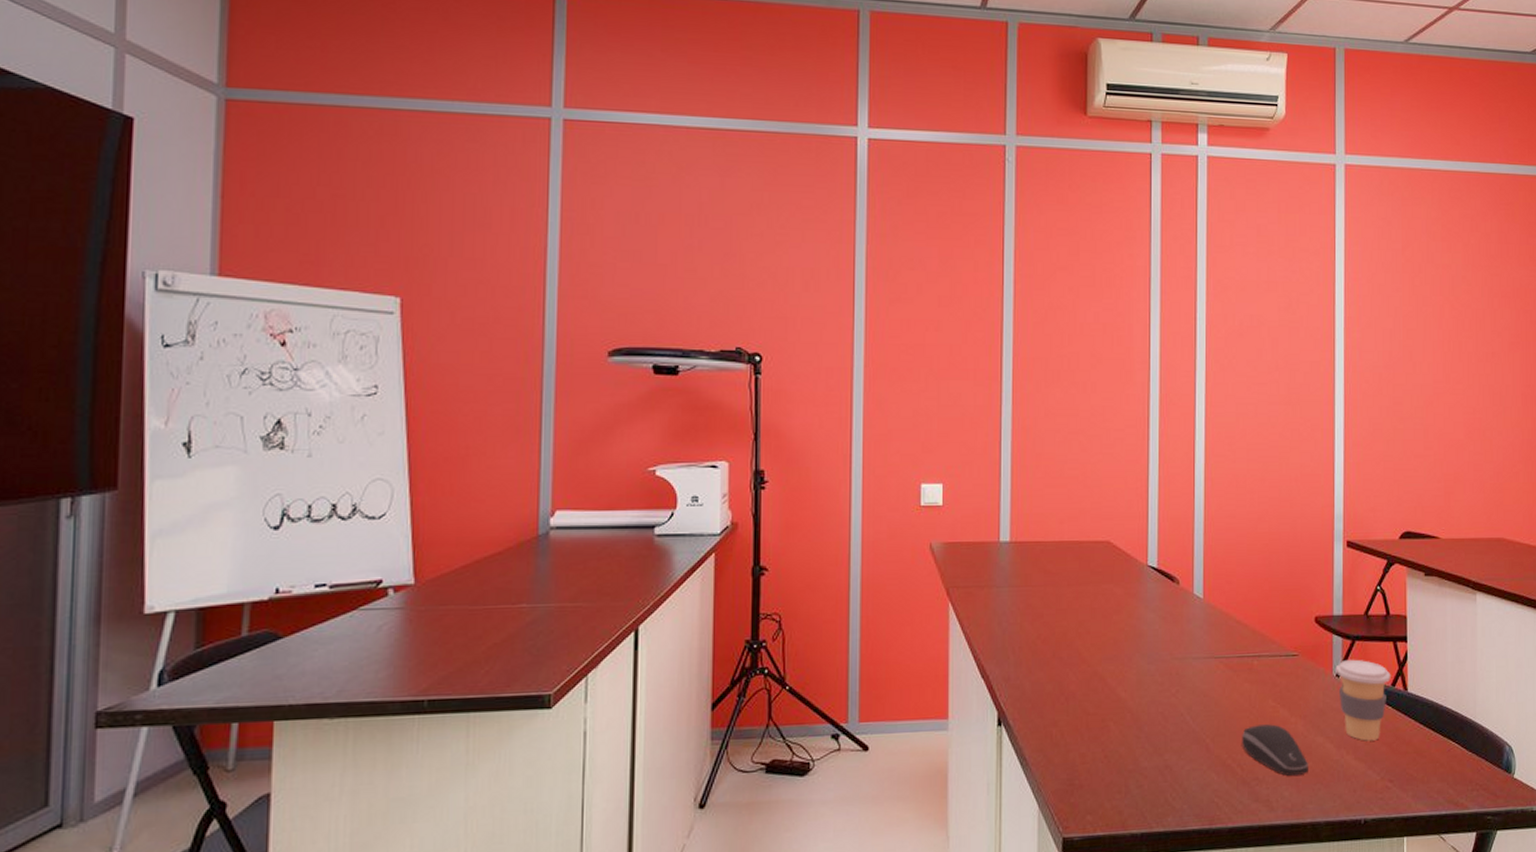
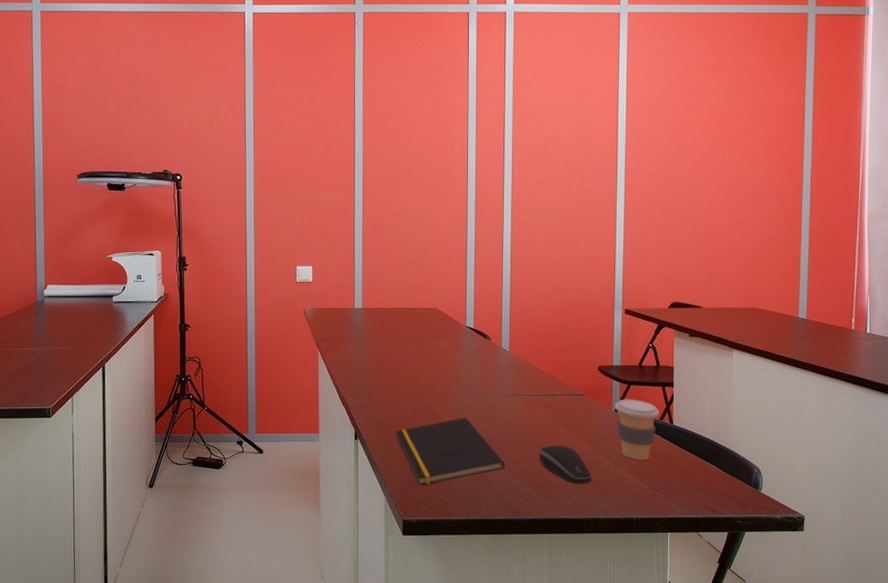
notepad: none [1053,690,1198,787] -> present [396,417,505,485]

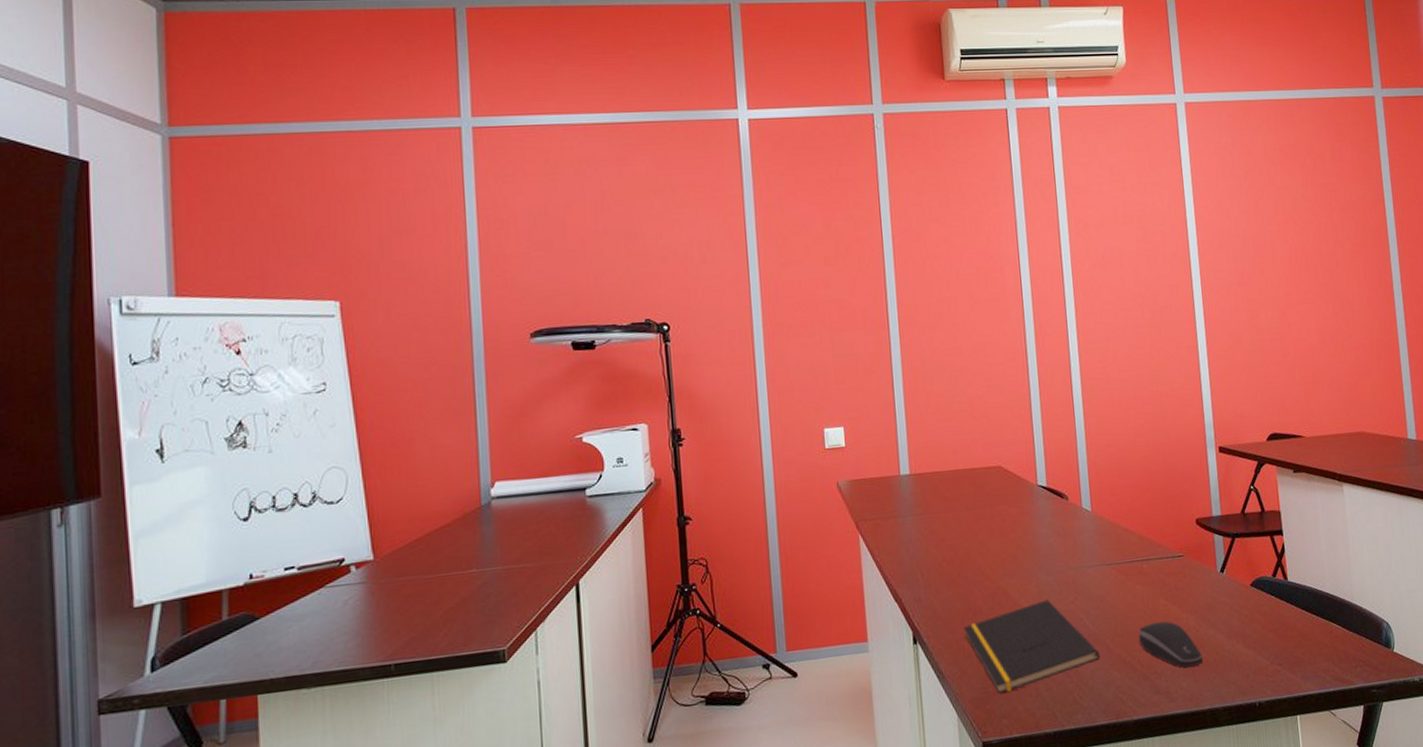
coffee cup: present [614,399,660,460] -> none [1219,555,1272,630]

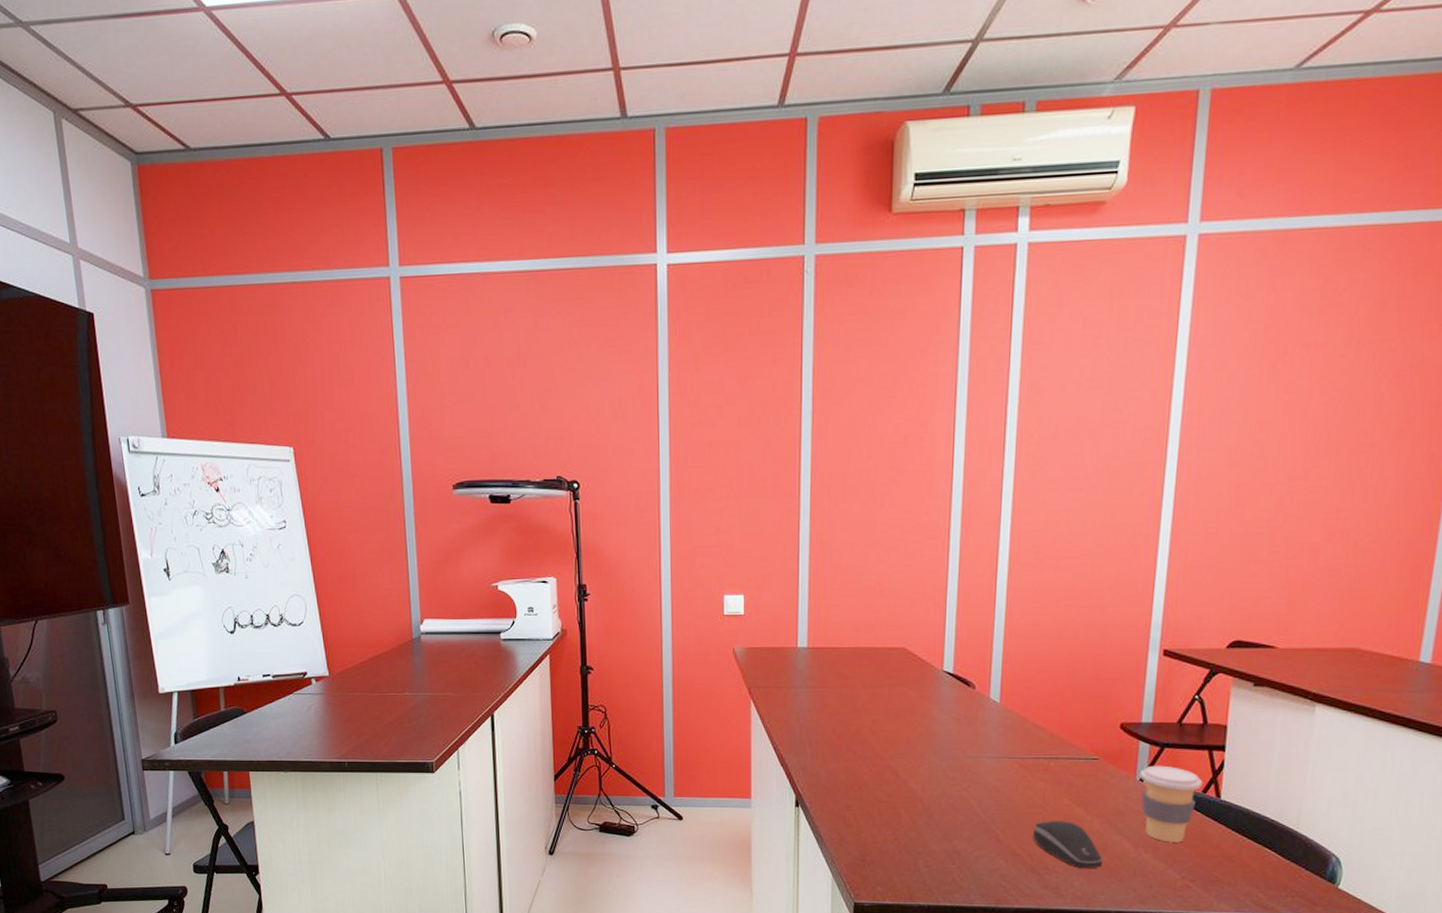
notepad: present [963,599,1100,694] -> none [847,784,987,863]
coffee cup: none [1219,555,1272,630] -> present [1139,765,1203,843]

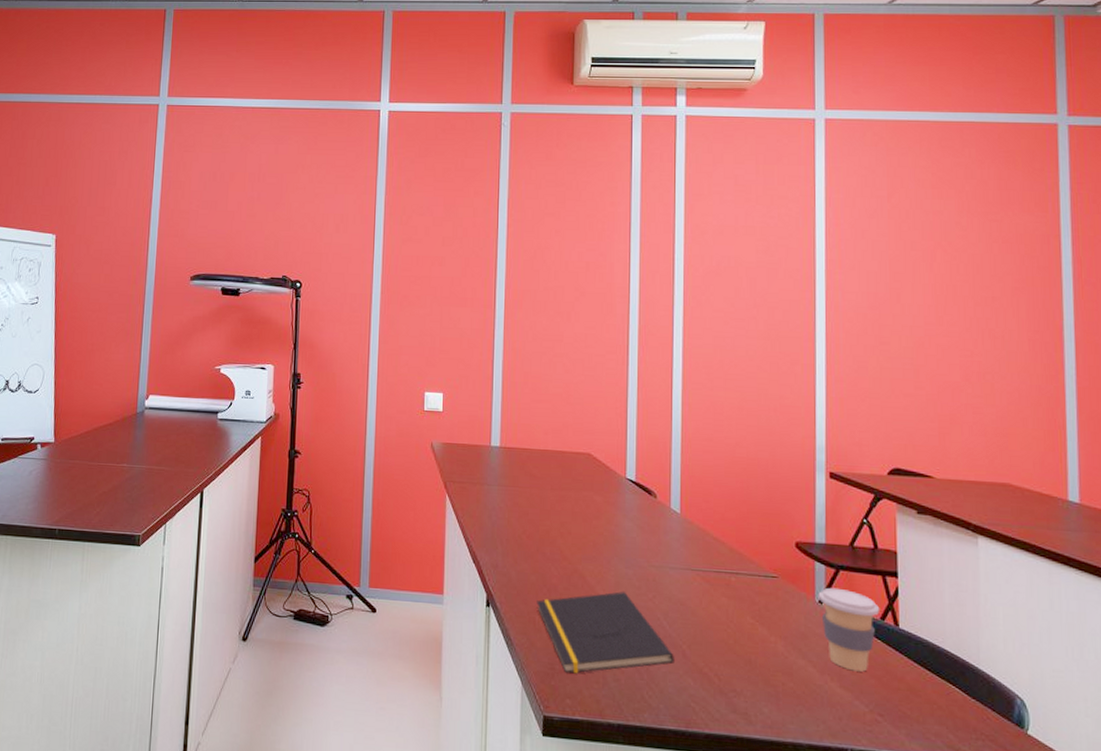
notepad: none [847,784,987,863] -> present [537,591,674,674]
computer mouse: present [1033,821,1102,868] -> none [719,639,789,694]

